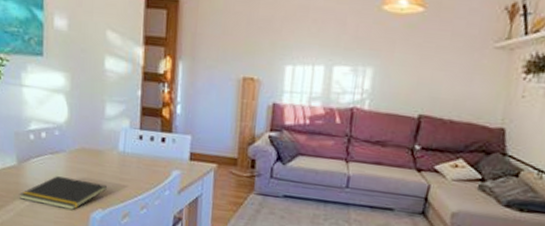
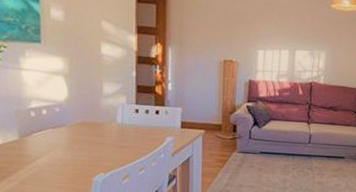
notepad: present [18,176,108,210] -> none [21,147,108,175]

